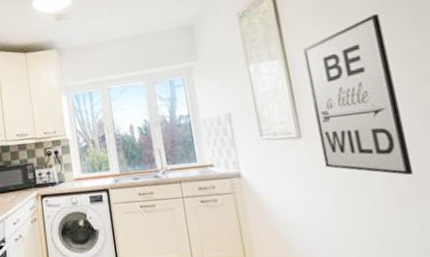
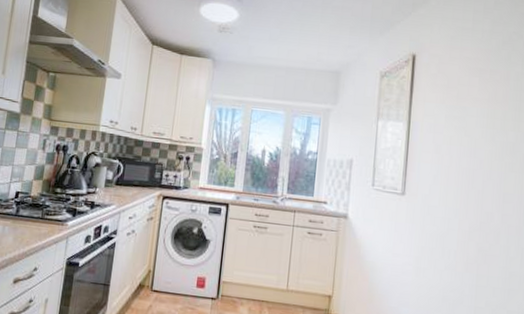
wall art: present [303,13,414,175] -> none [417,104,490,245]

